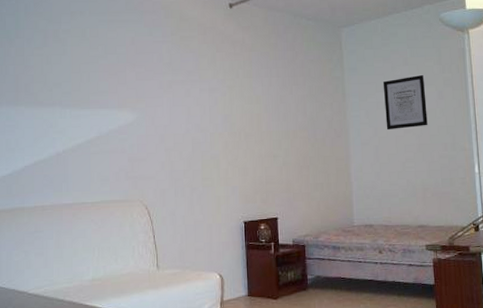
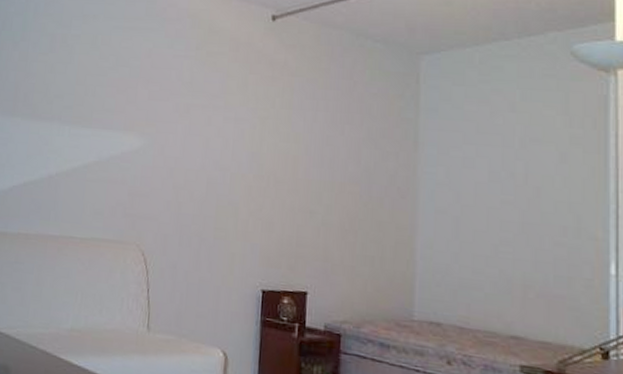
wall art: present [382,74,428,130] -> none [474,126,540,199]

